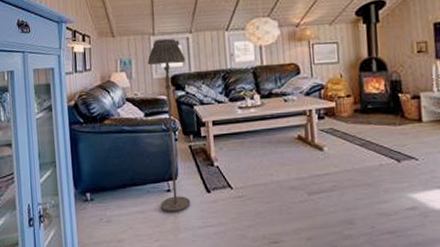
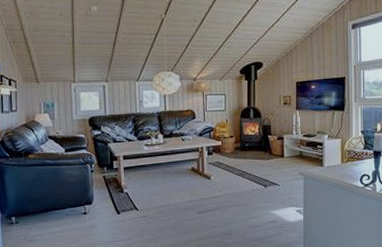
floor lamp: present [147,38,191,212] -> none [68,85,104,231]

